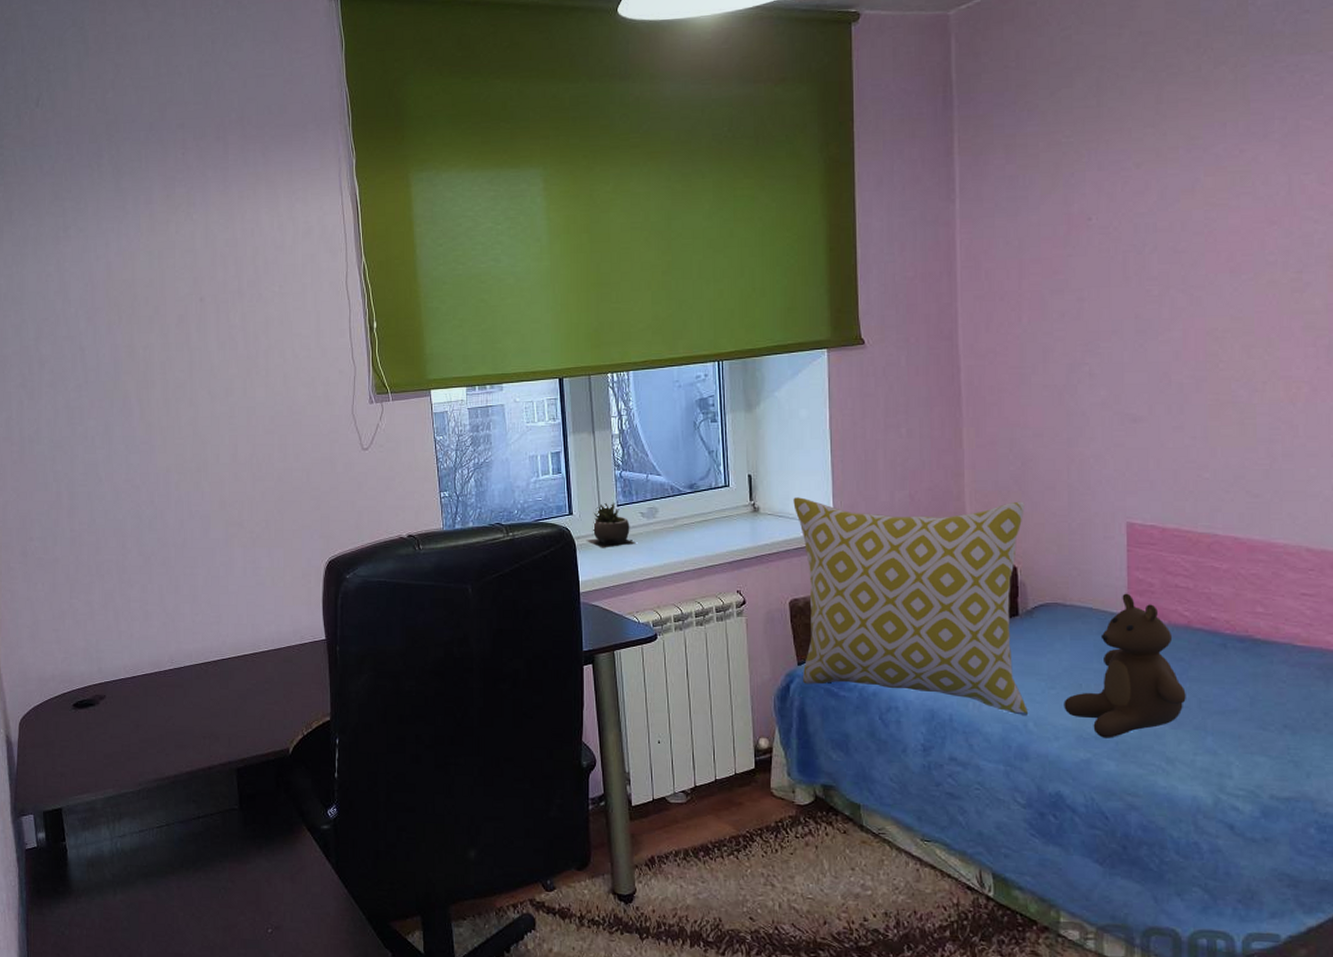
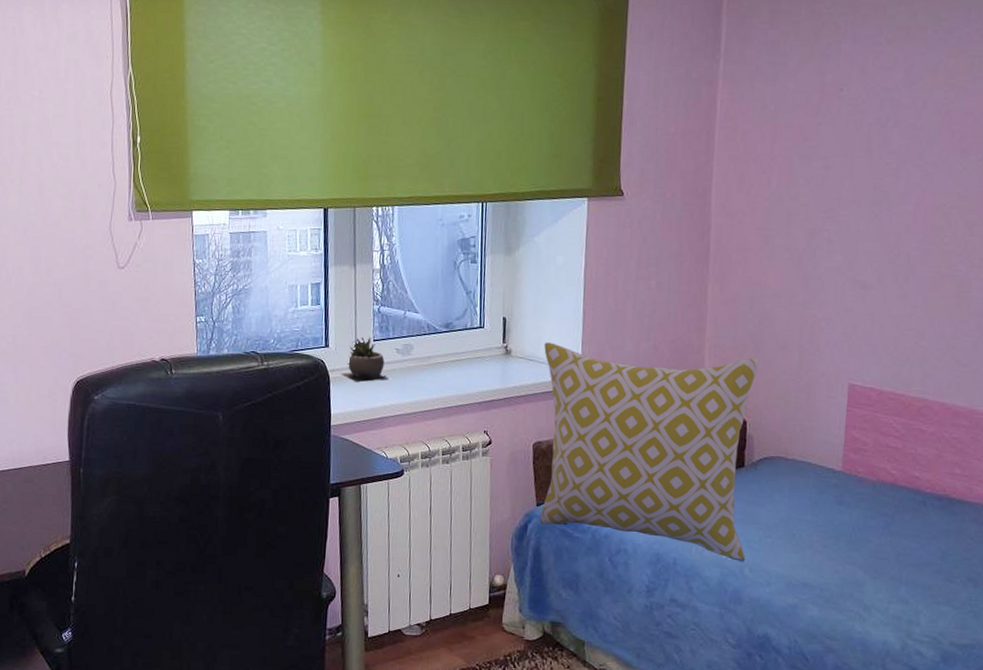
teddy bear: present [1064,593,1186,738] -> none [777,450,887,586]

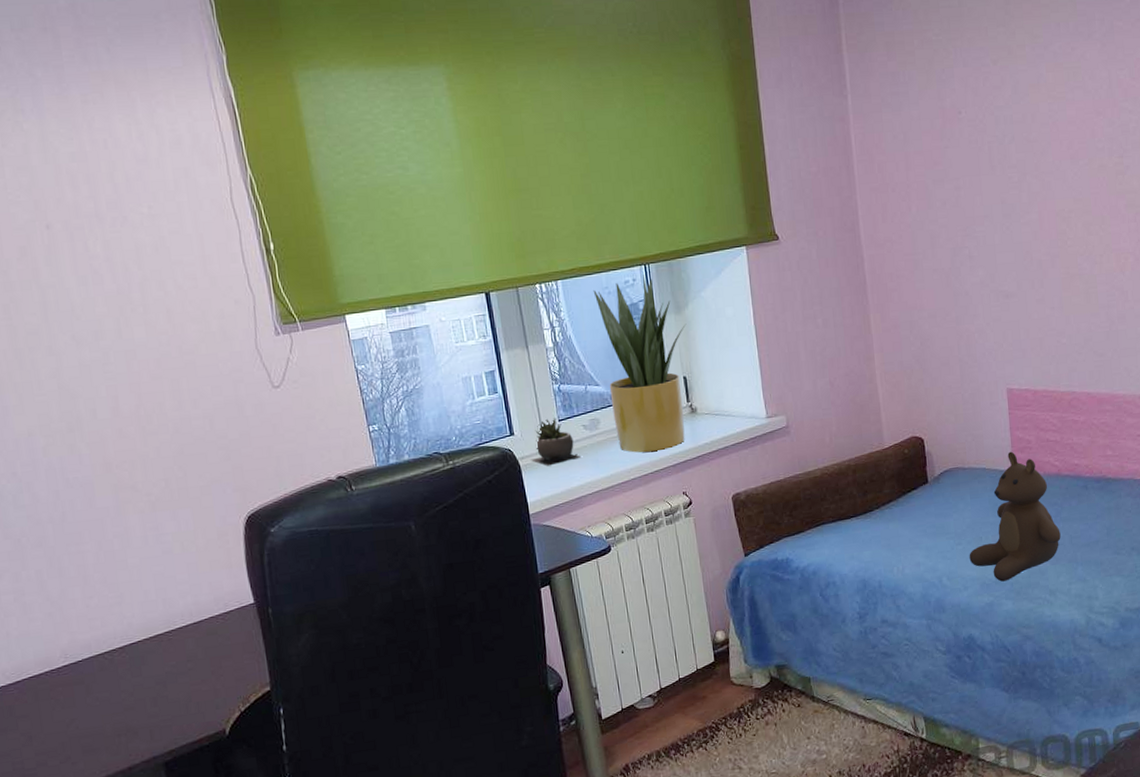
planter: none [427,212,515,387] -> present [593,274,687,453]
pillow: present [540,342,759,562] -> none [727,378,942,573]
teddy bear: none [777,450,887,586] -> present [969,451,1061,582]

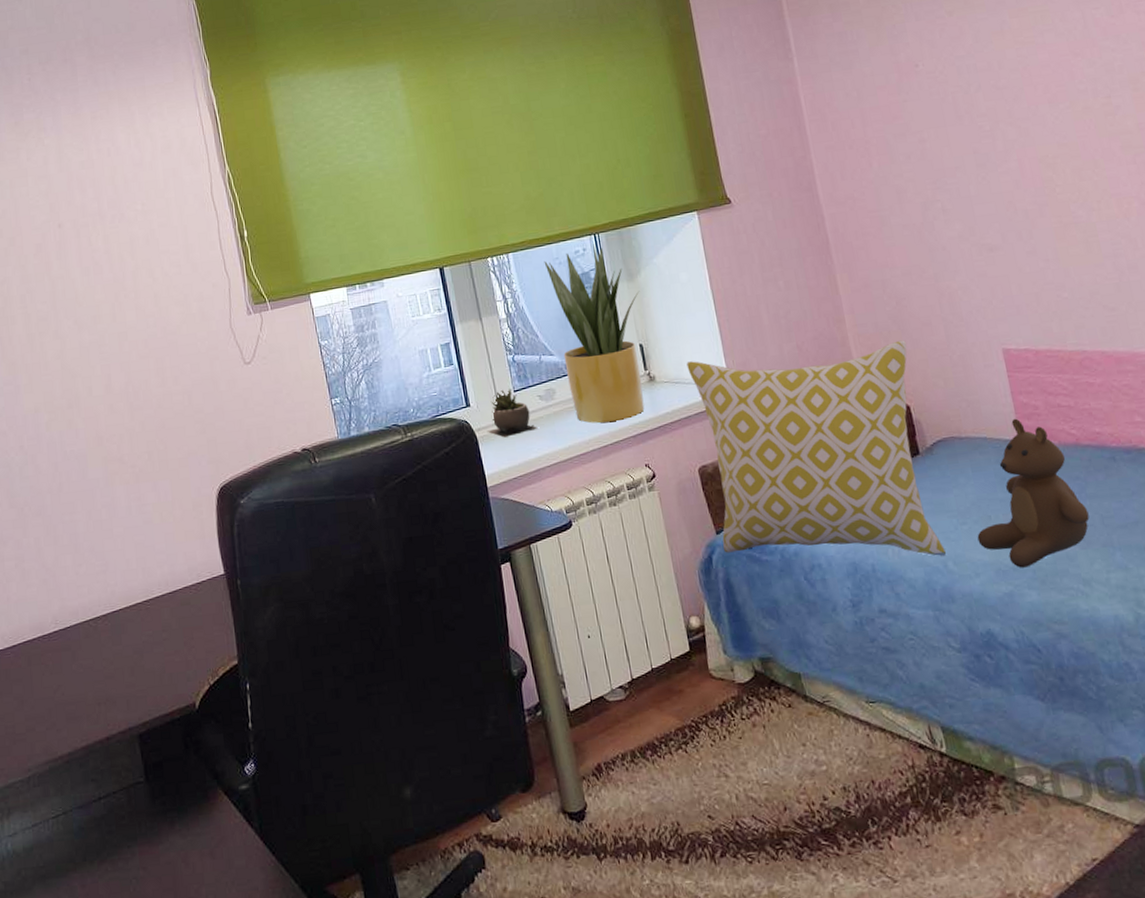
pillow: none [727,378,942,573] -> present [686,340,946,556]

